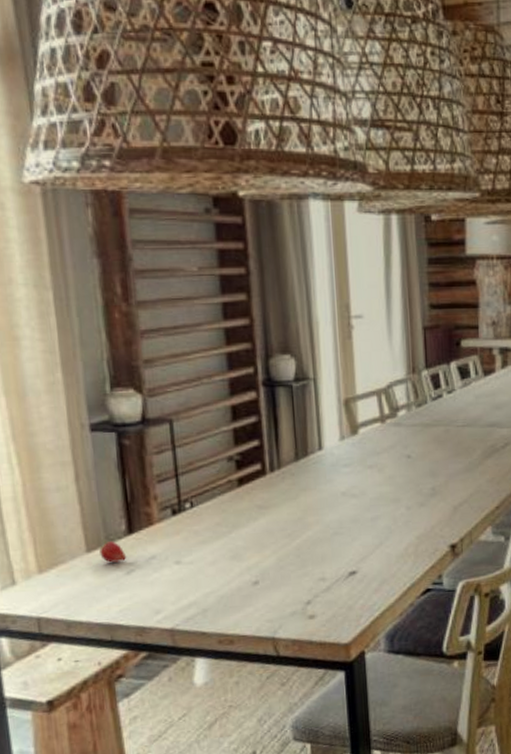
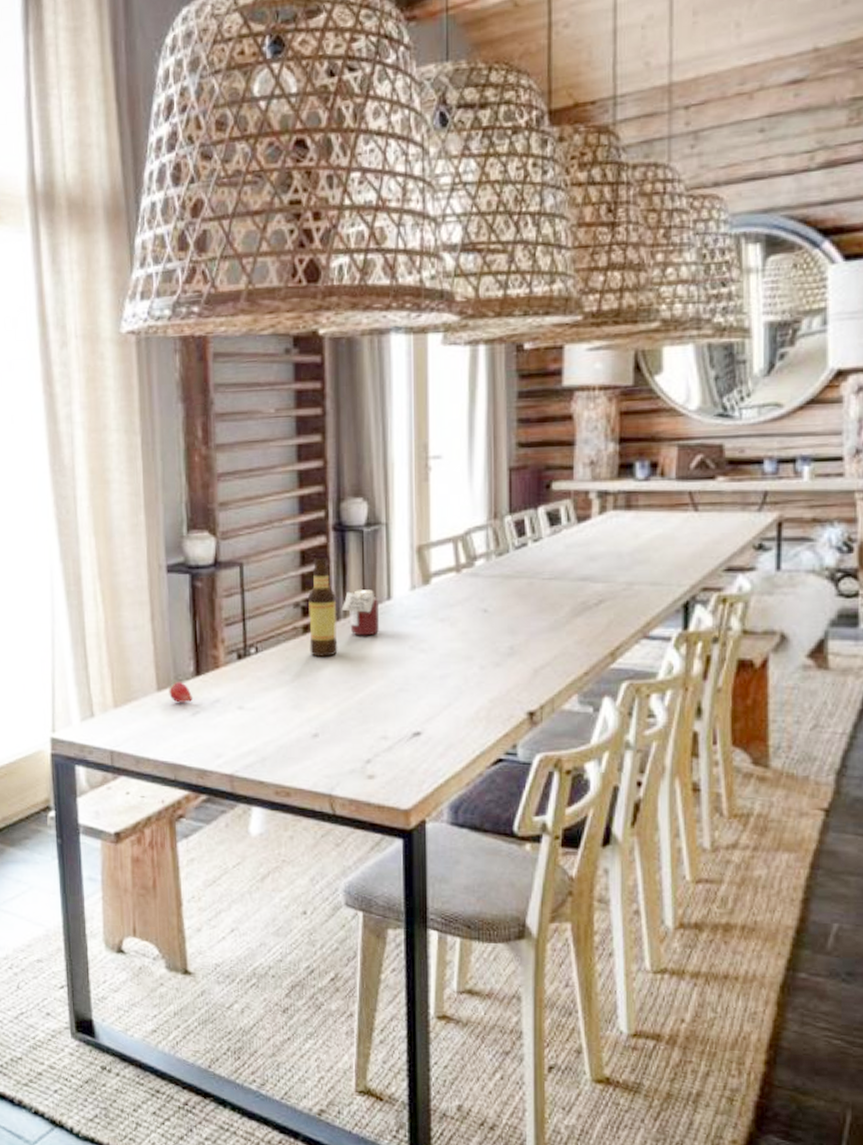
bottle: none [241,412,274,508] -> present [308,558,338,657]
jar: none [275,441,313,486] -> present [341,590,380,636]

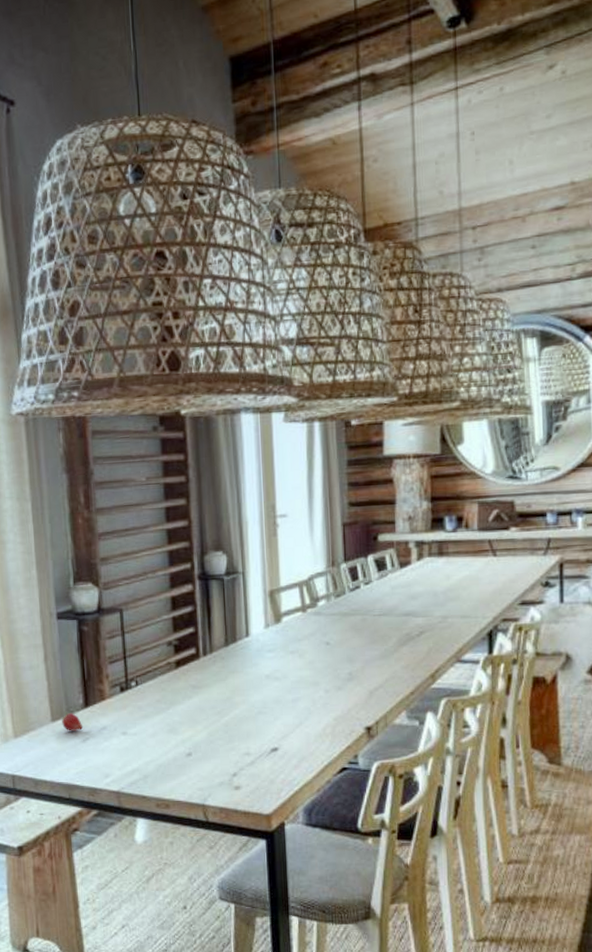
bottle: present [308,558,338,657] -> none [179,603,206,687]
jar: present [341,590,380,636] -> none [207,629,241,668]

